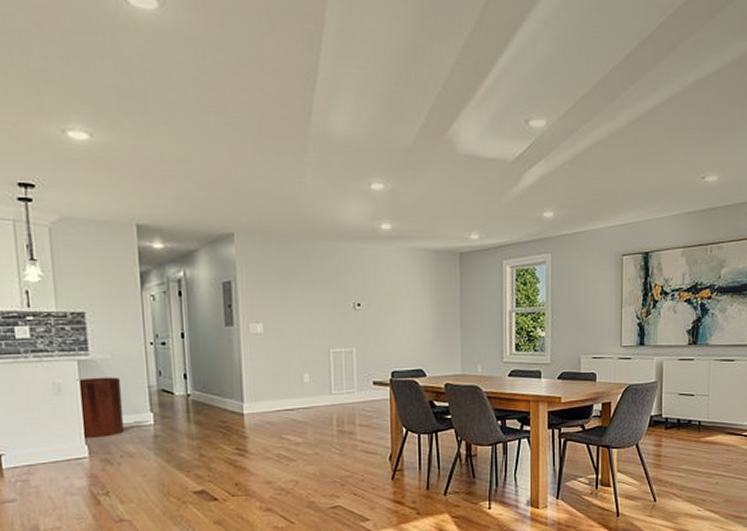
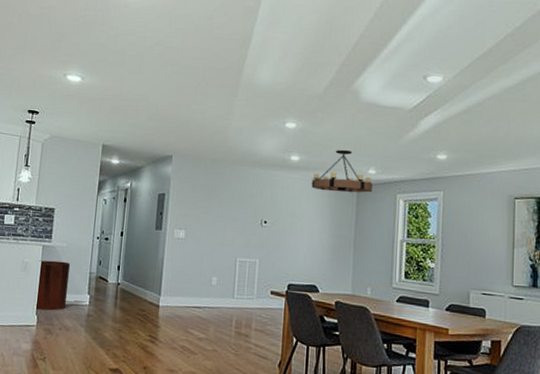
chandelier: none [408,212,476,263] -> present [311,149,373,193]

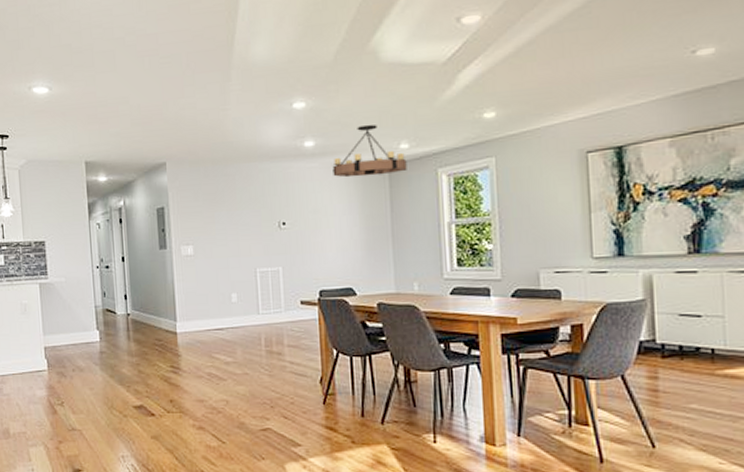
trash can: present [36,260,70,311] -> none [38,298,75,353]

